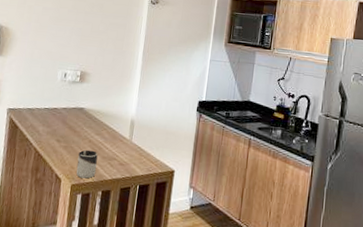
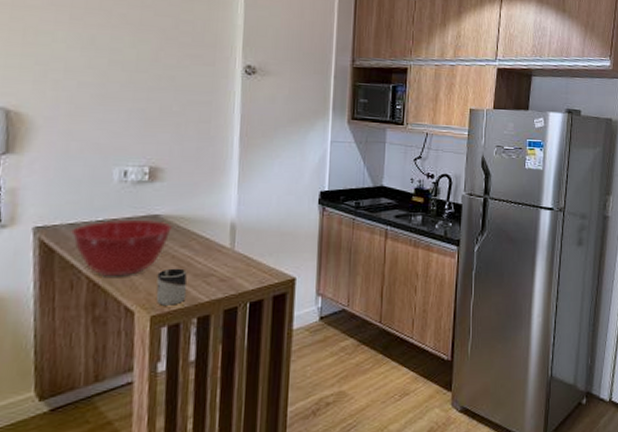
mixing bowl: none [28,109,91,152] -> present [71,219,172,277]

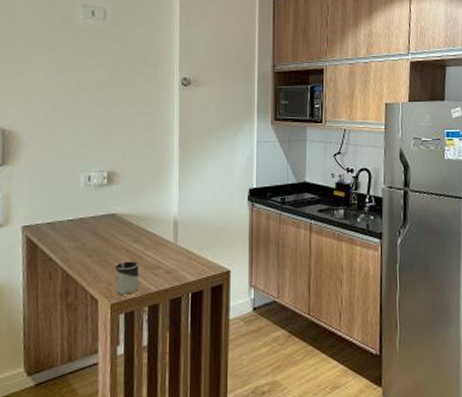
mixing bowl: present [71,219,172,277] -> none [49,217,126,269]

